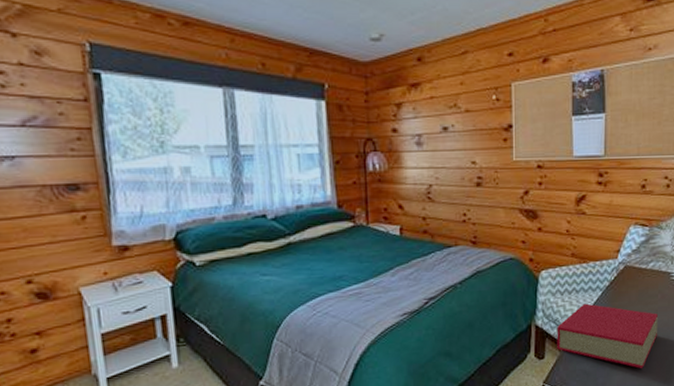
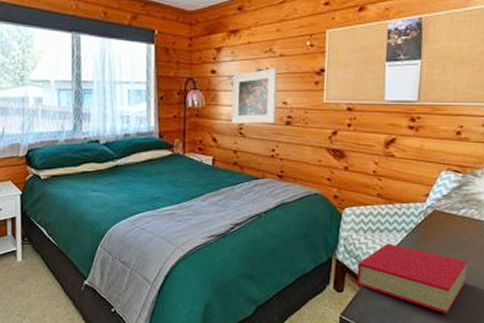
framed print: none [416,125,465,188] -> present [231,68,277,124]

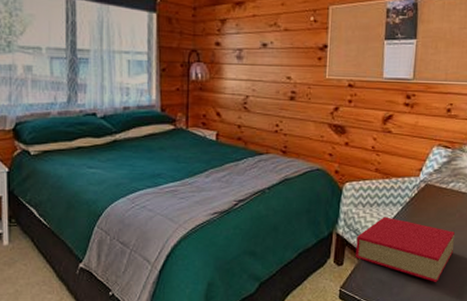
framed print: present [231,68,277,124] -> none [235,42,282,99]

